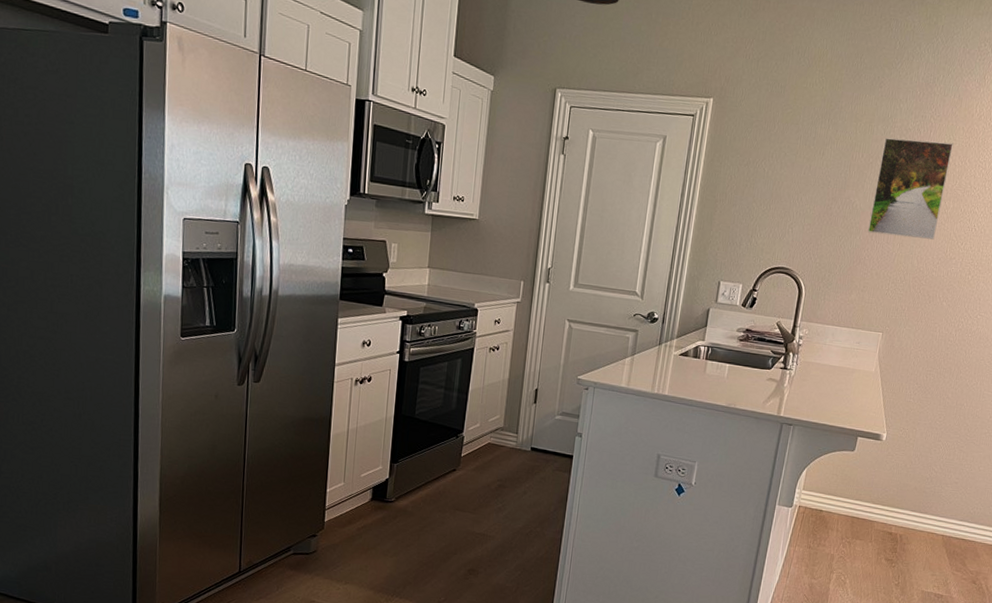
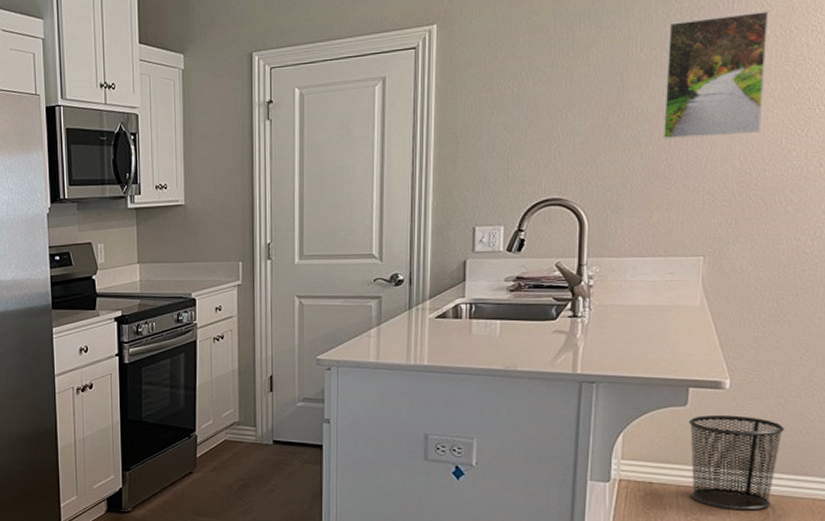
waste bin: none [847,460,917,539] -> present [689,415,784,511]

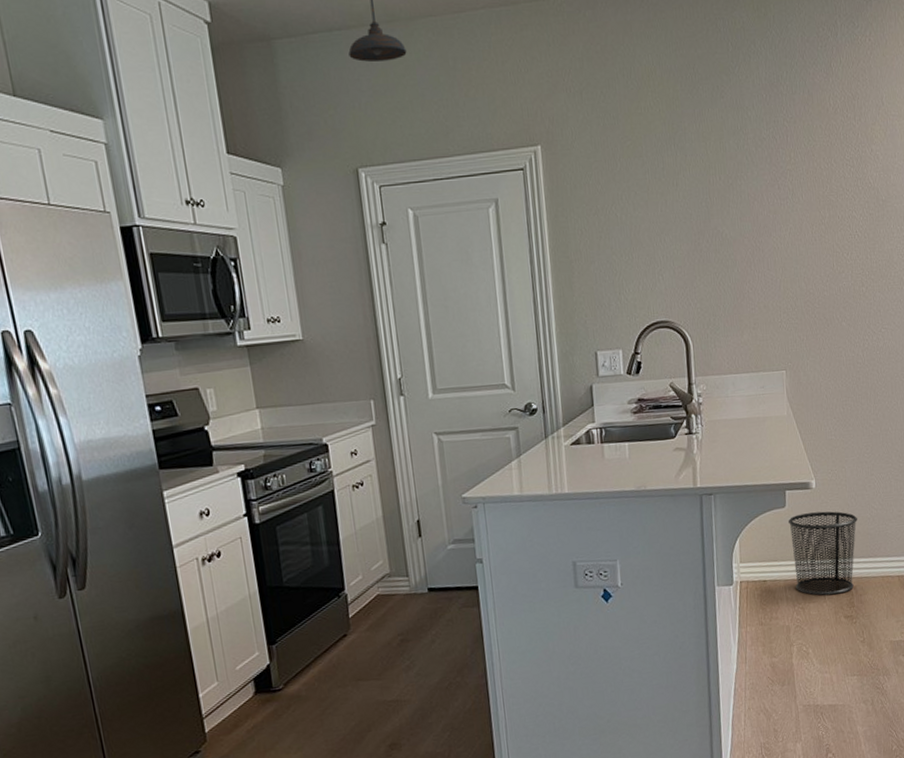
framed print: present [662,10,769,140] -> none [739,144,818,263]

